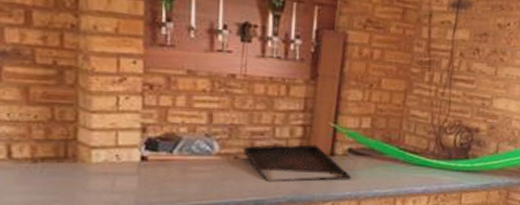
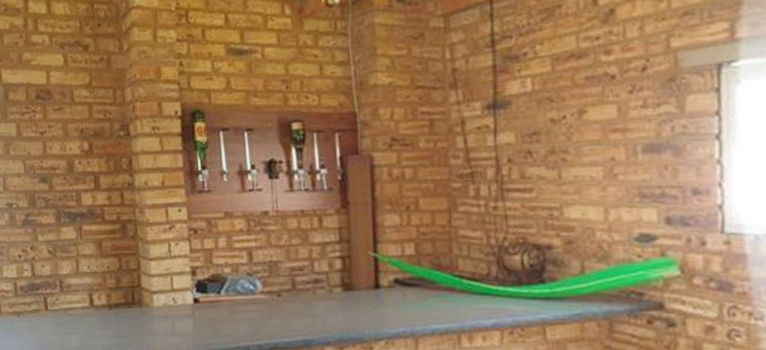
serving tray: present [242,144,351,183] -> none [284,277,402,320]

